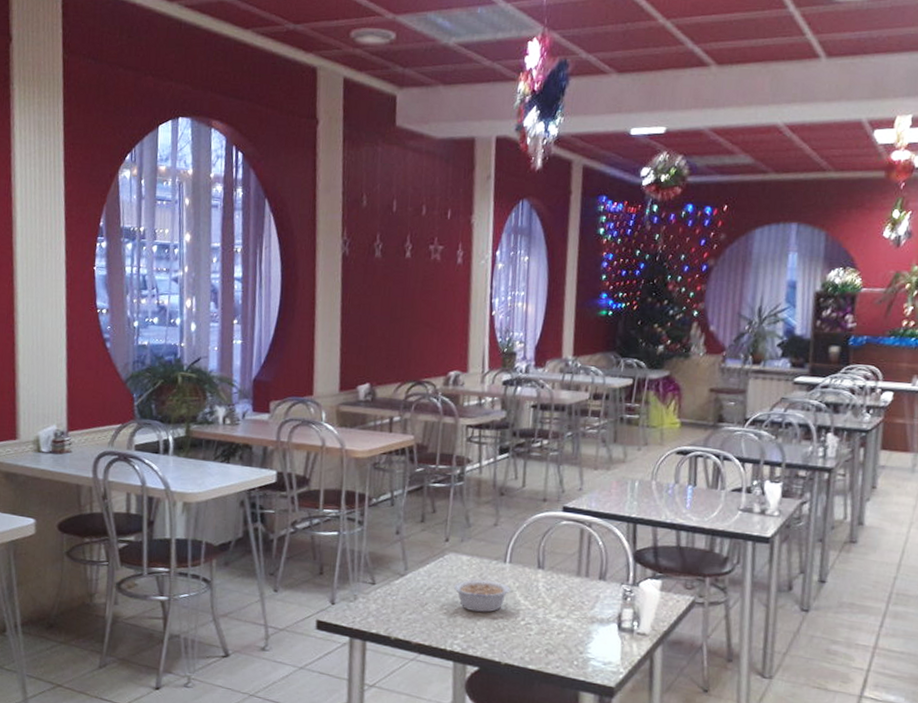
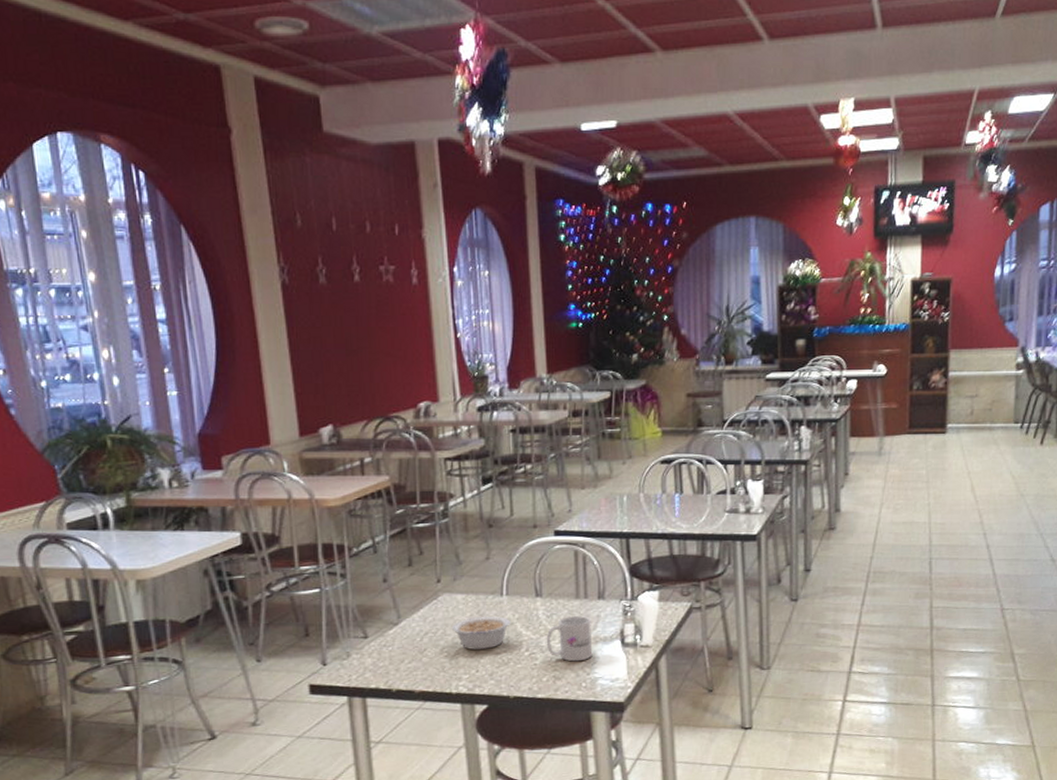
mug: none [543,592,590,639] -> present [547,616,593,662]

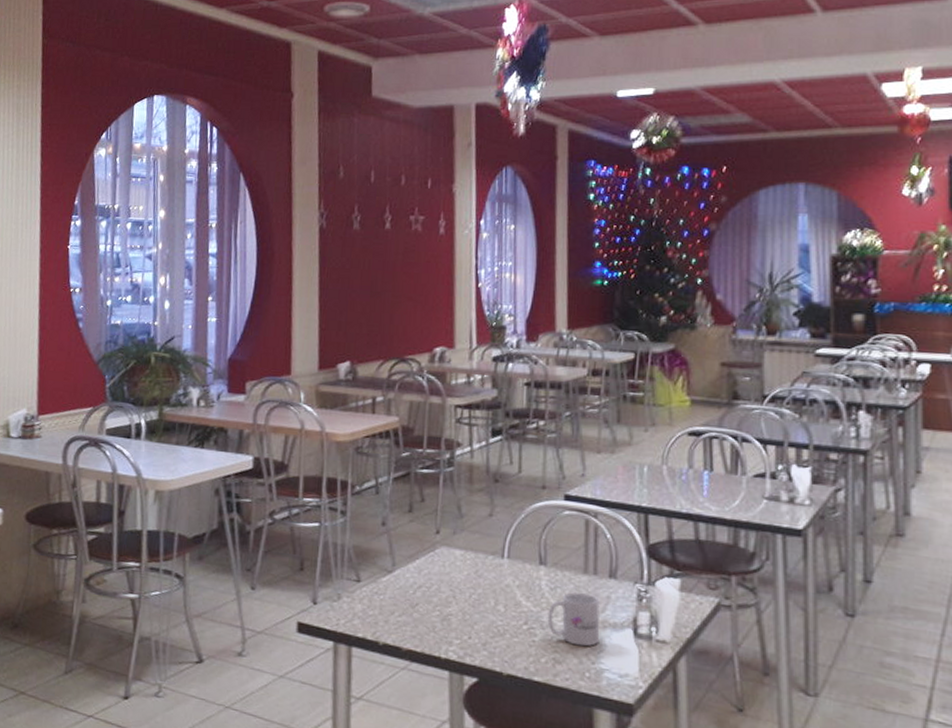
legume: present [451,616,517,650] -> none [446,577,517,615]

